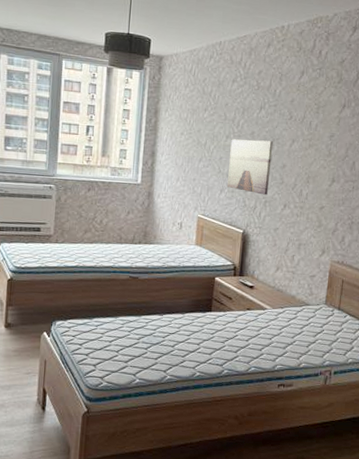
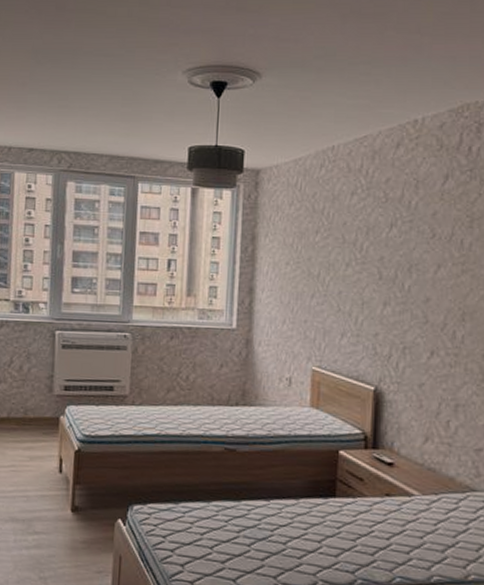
wall art: present [226,139,274,195] -> none [349,267,411,339]

